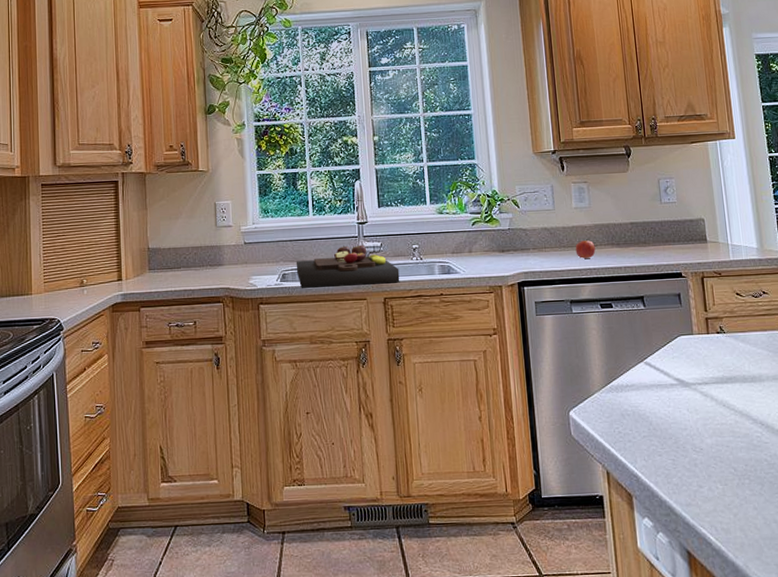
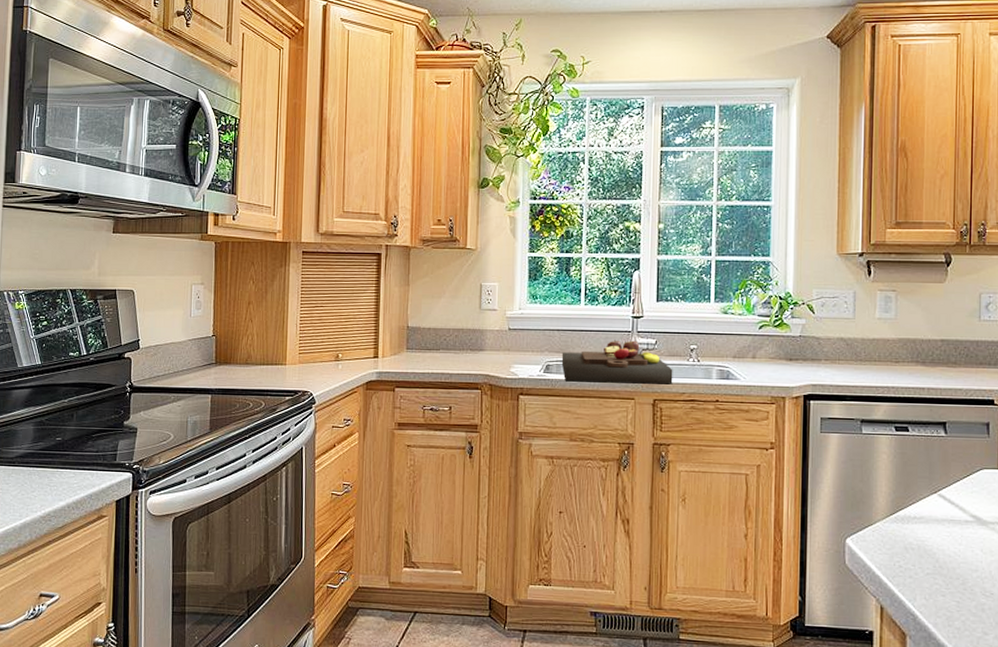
fruit: present [575,238,596,259] -> none [873,353,897,375]

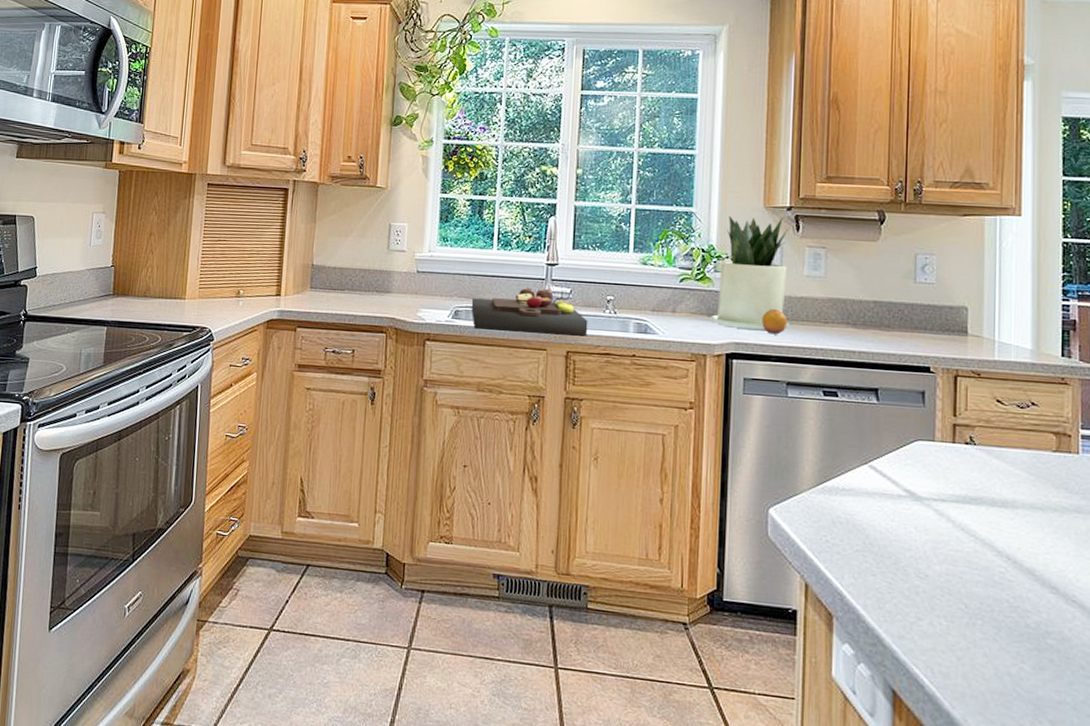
planter: none [787,264,864,371] -> present [709,216,791,330]
fruit: none [837,351,861,375] -> present [762,308,788,335]

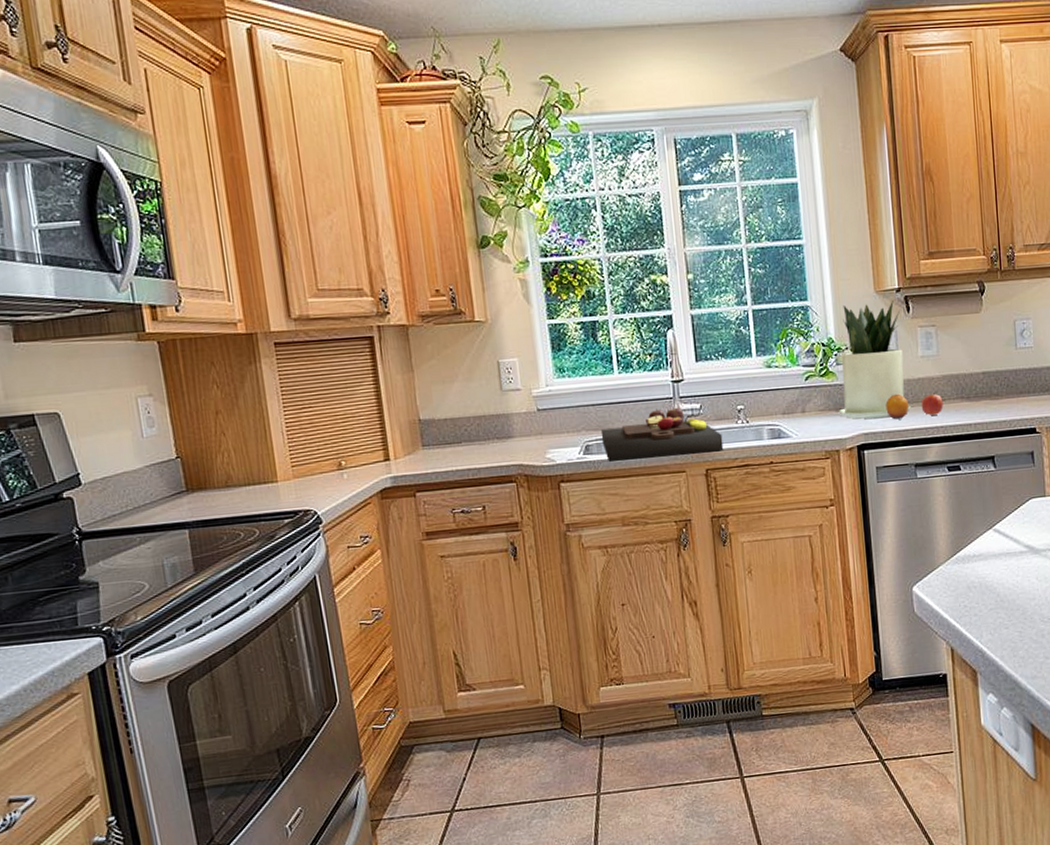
fruit: none [801,313,826,336] -> present [921,391,944,416]

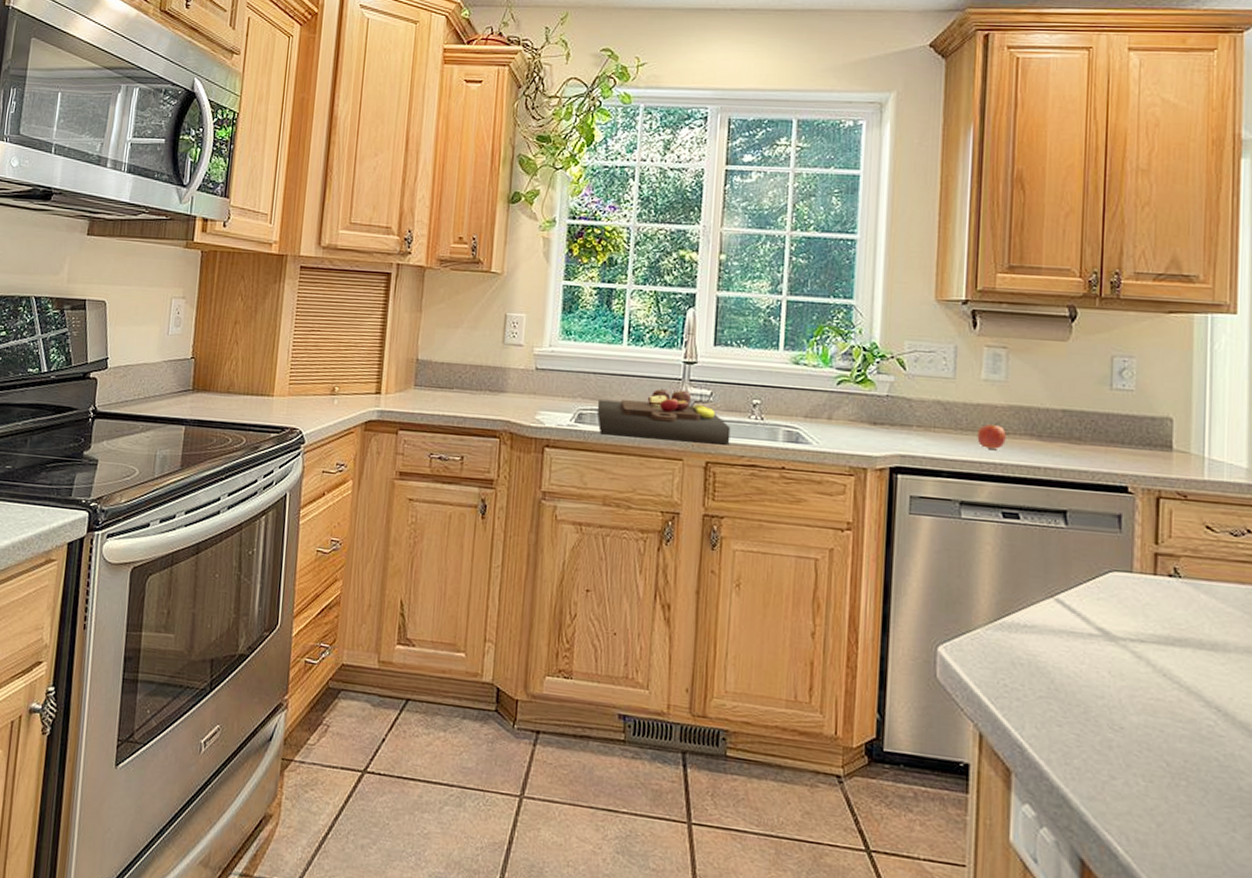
planter: present [837,301,912,419] -> none [870,310,965,441]
fruit: present [885,393,909,420] -> none [931,416,962,447]

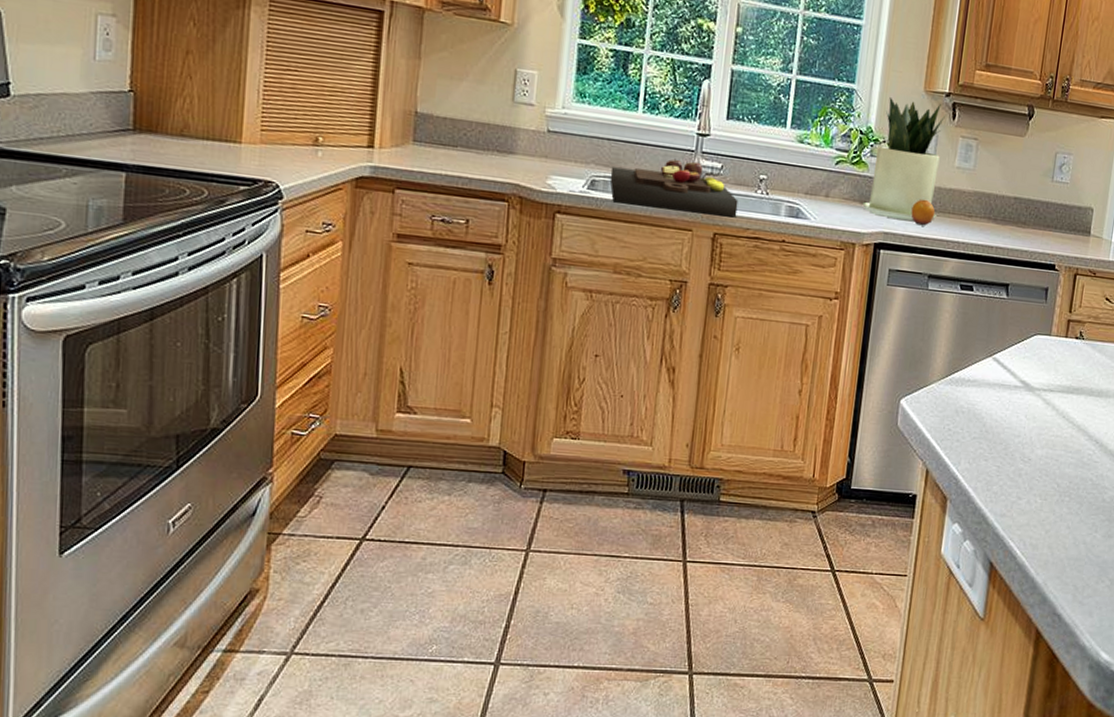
planter: none [870,310,965,441] -> present [861,97,947,221]
fruit: none [931,416,962,447] -> present [911,199,936,226]
fruit: present [977,422,1006,449] -> none [946,206,970,230]

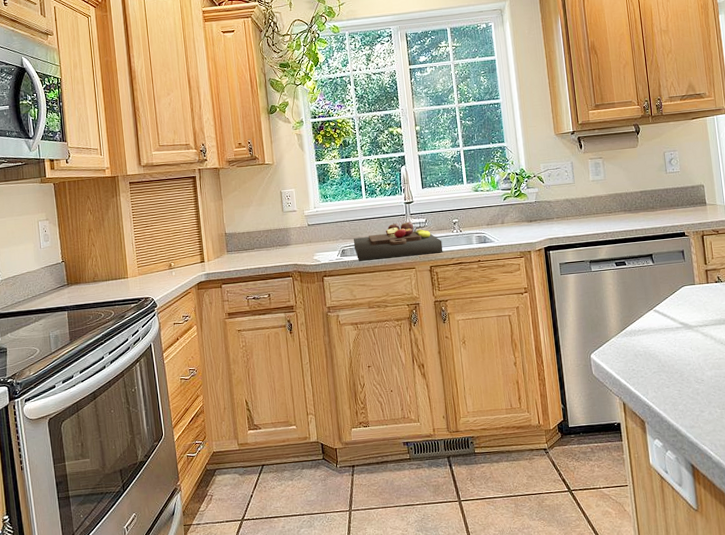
planter: present [861,97,947,221] -> none [528,141,586,228]
fruit: present [911,199,936,226] -> none [565,208,584,228]

